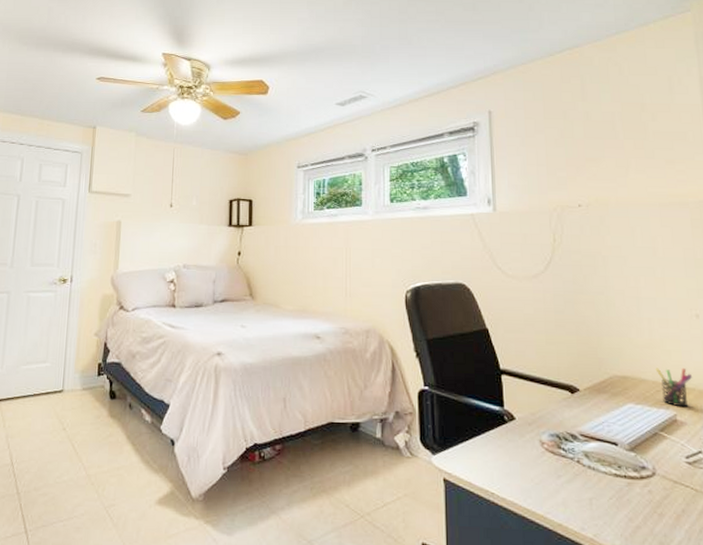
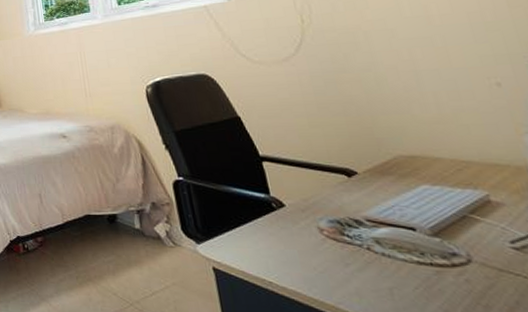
pen holder: present [655,367,693,408] -> none [451,142,505,187]

